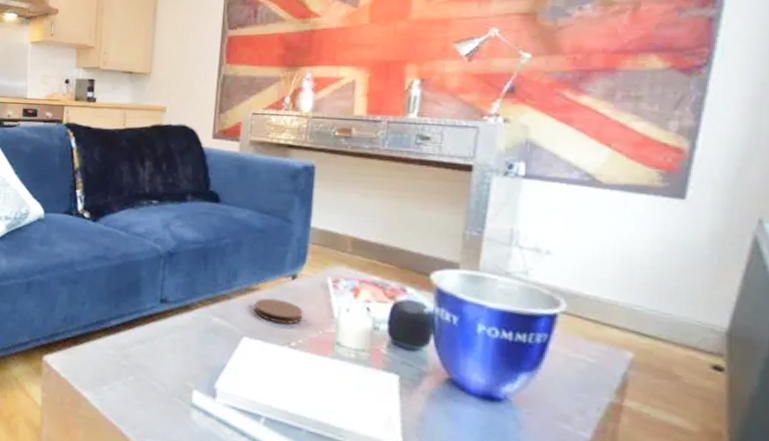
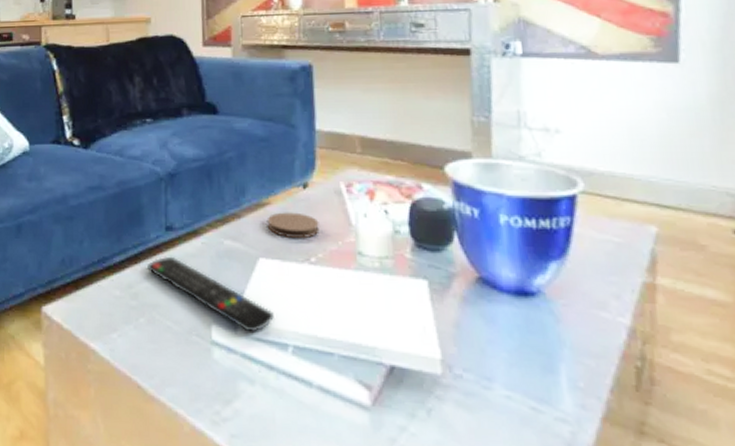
remote control: none [139,325,251,402] -> present [146,256,274,333]

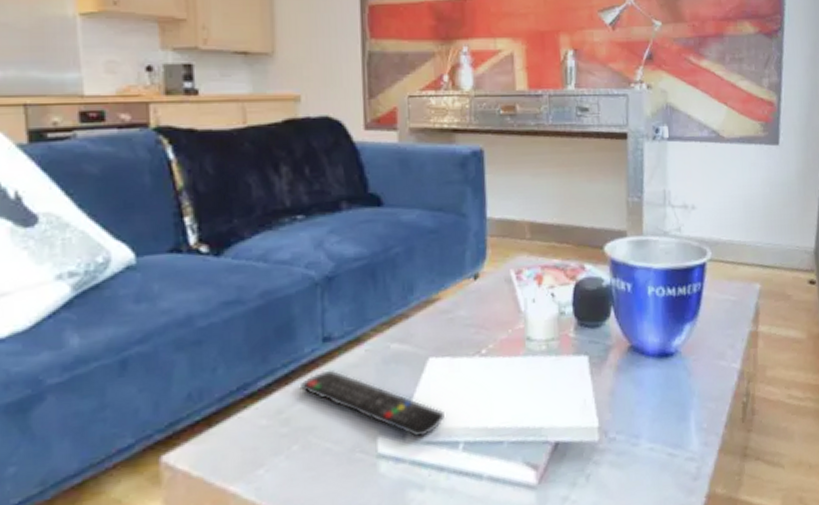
coaster: present [267,212,320,238] -> none [436,305,490,332]

